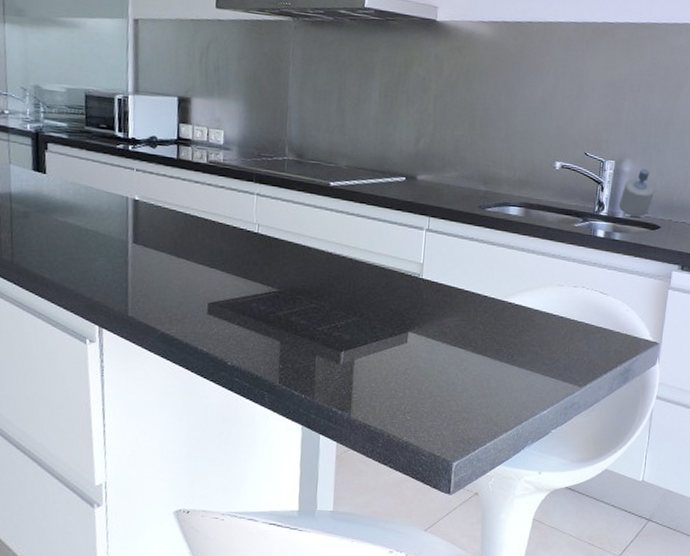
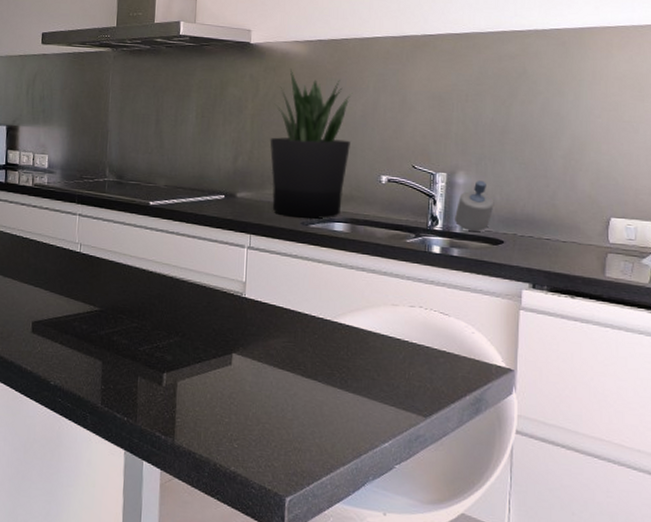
planter: none [451,50,534,203] -> present [270,68,353,219]

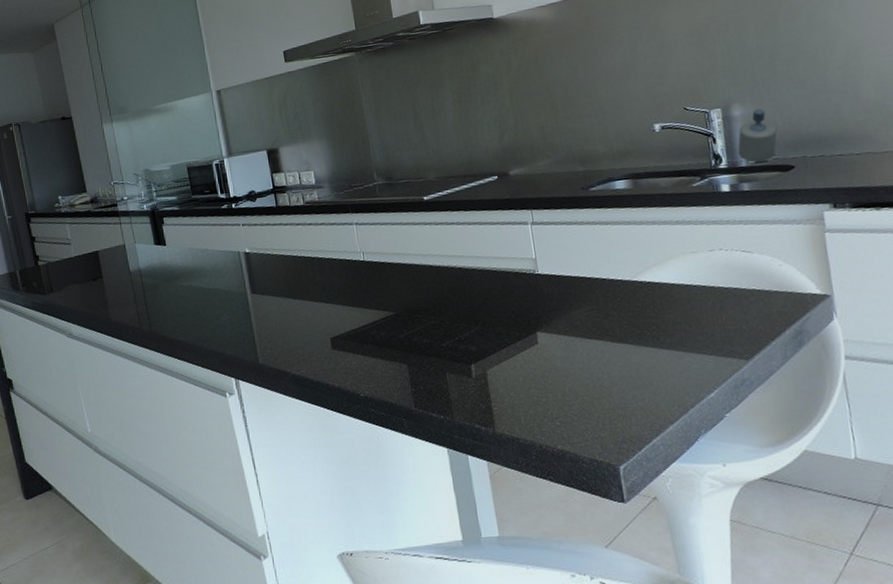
planter: present [270,68,353,219] -> none [531,35,619,185]

